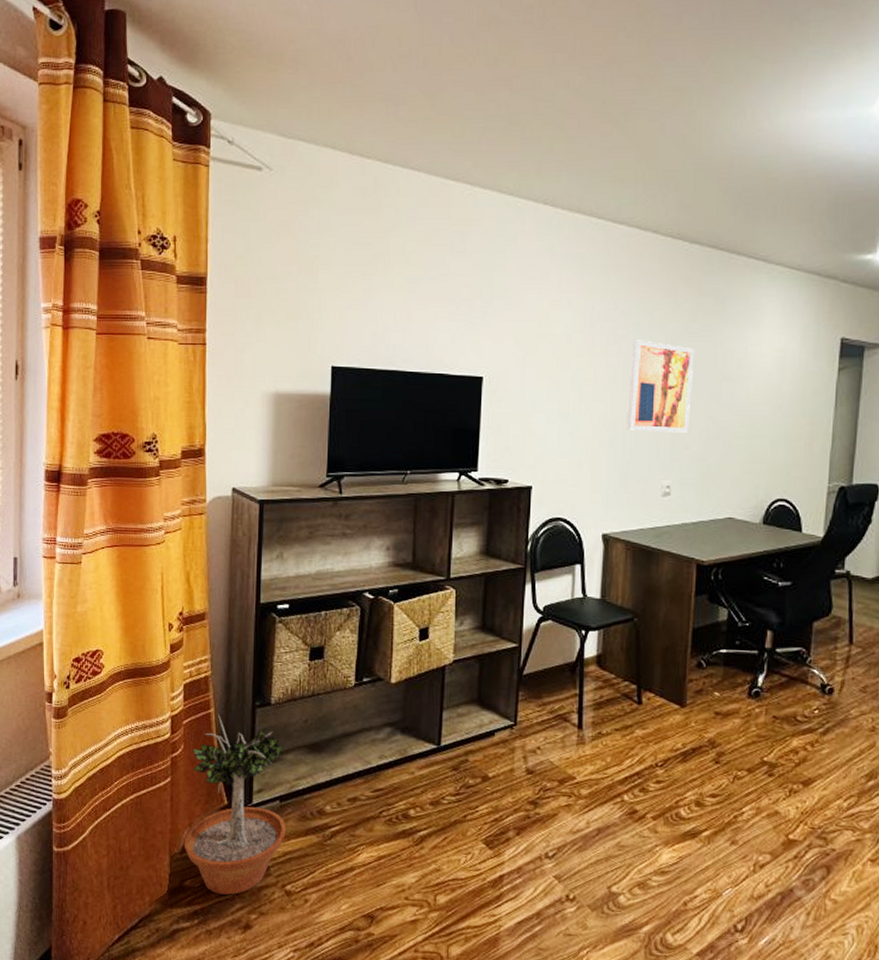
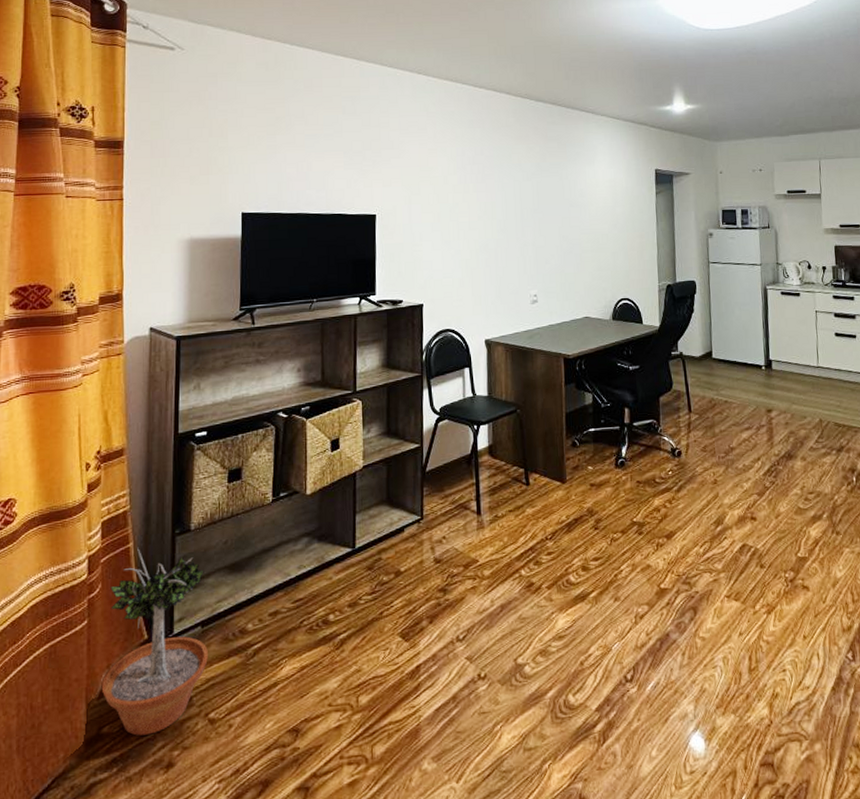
wall art: present [626,340,695,433] -> none [496,178,548,251]

